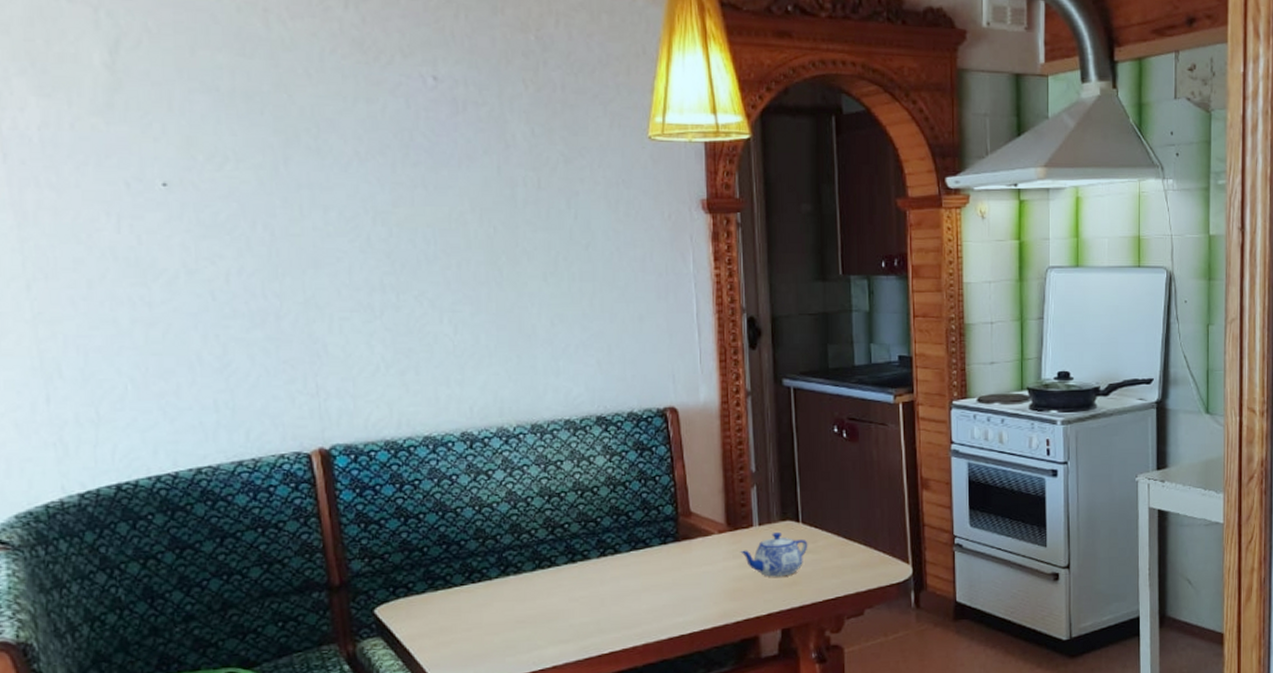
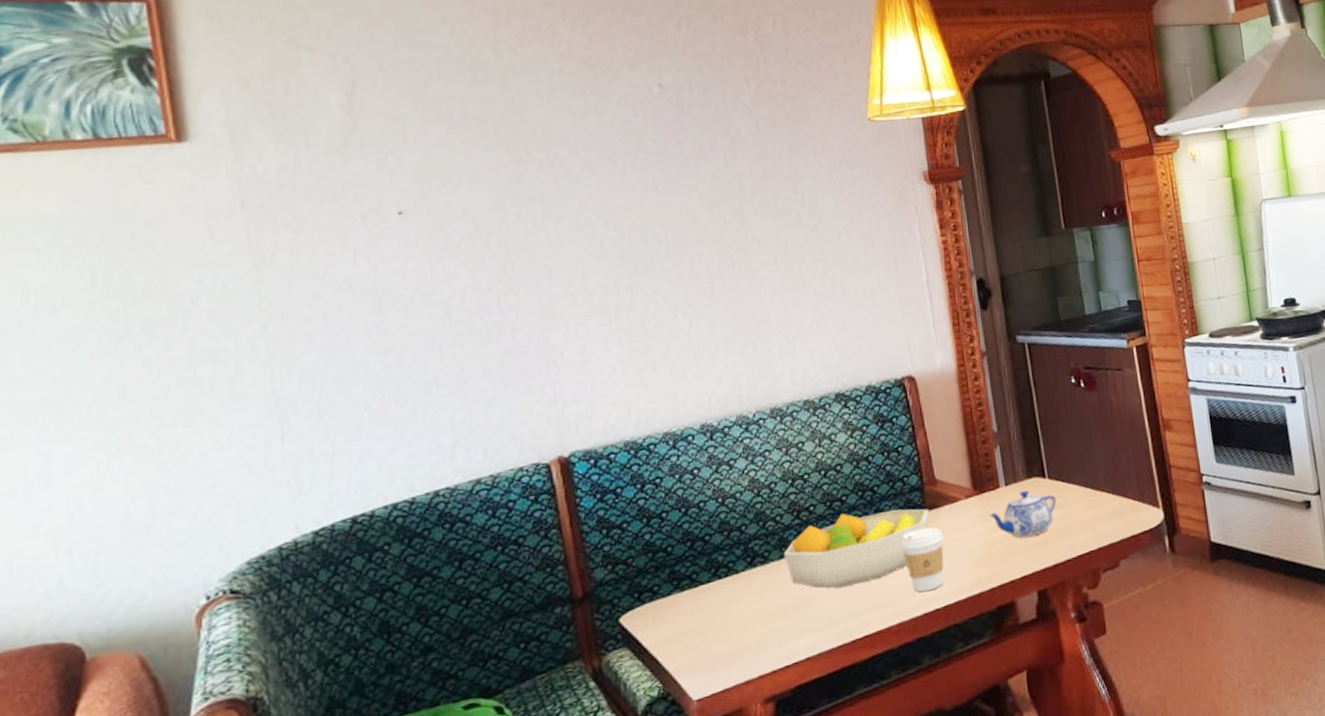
fruit bowl: none [537,535,682,605] -> present [784,509,930,589]
coffee cup: none [652,556,694,618] -> present [901,527,944,593]

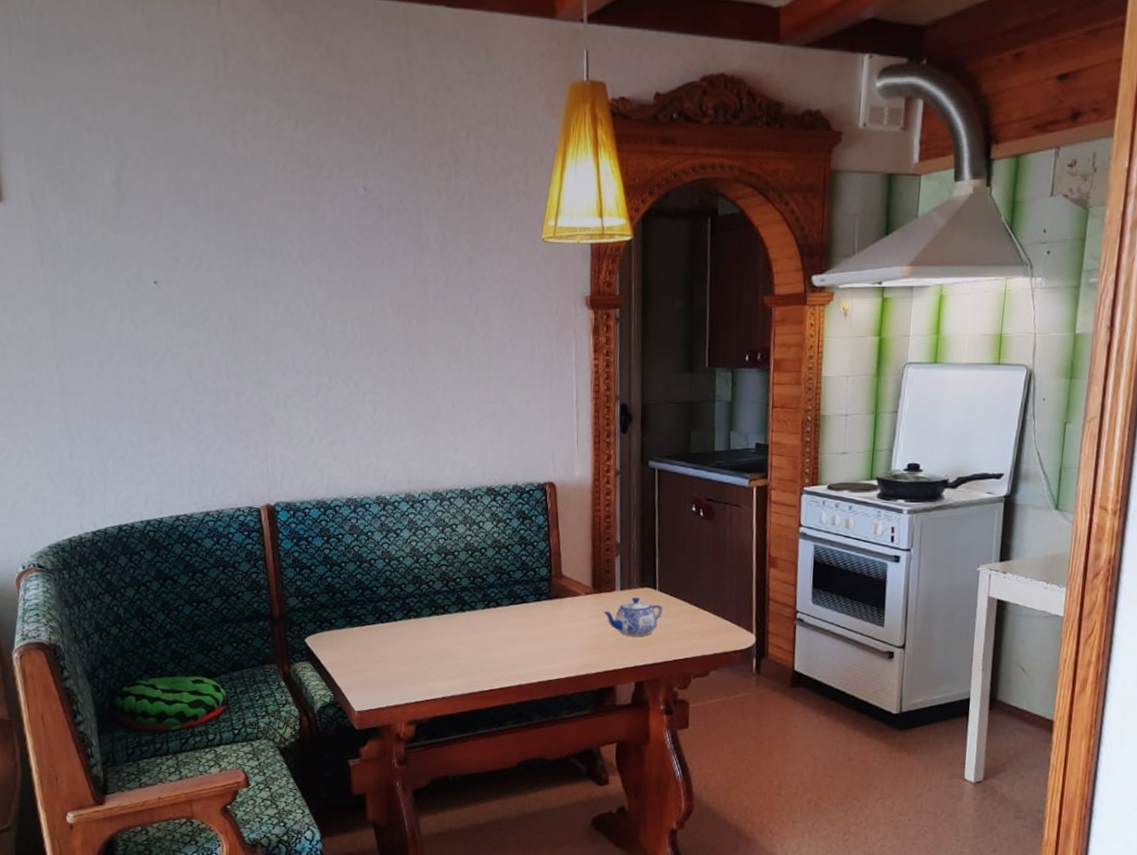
fruit bowl: present [784,509,930,589] -> none [433,589,554,649]
coffee cup: present [901,527,944,593] -> none [527,612,563,665]

